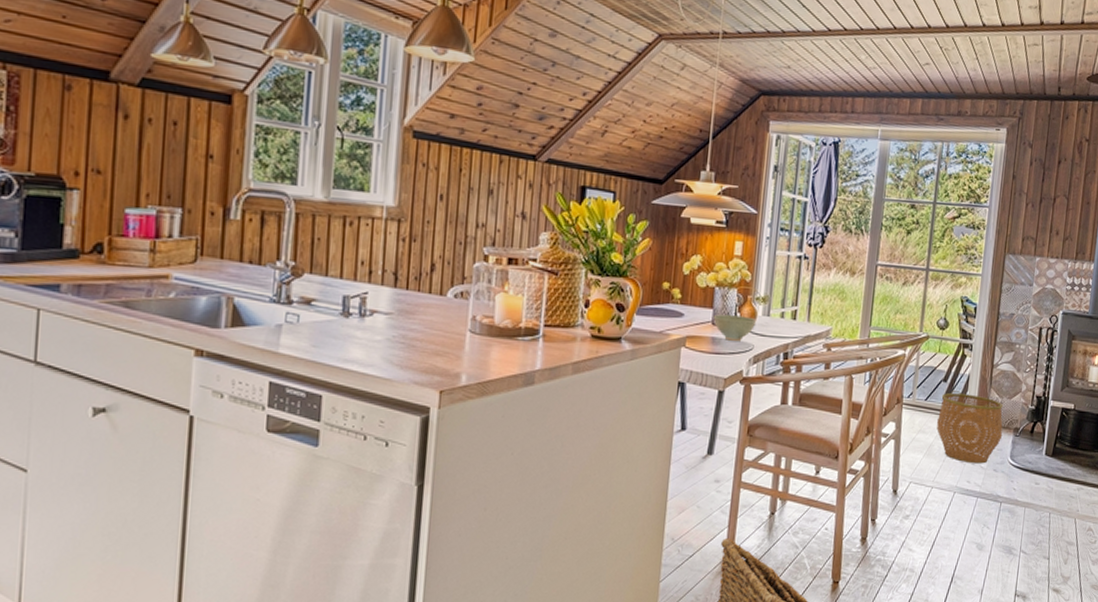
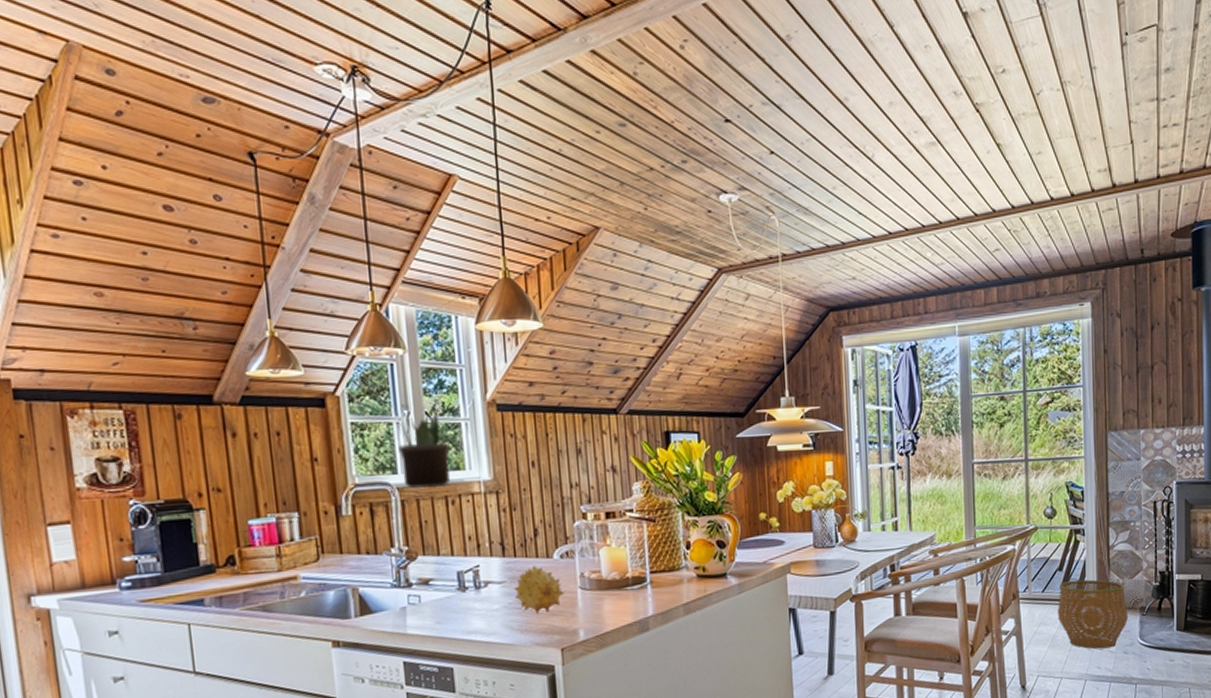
planter: none [301,126,358,205] -> present [398,411,450,488]
fruit: none [400,301,453,352] -> present [514,566,565,614]
bowl: present [713,314,757,341] -> none [814,534,858,561]

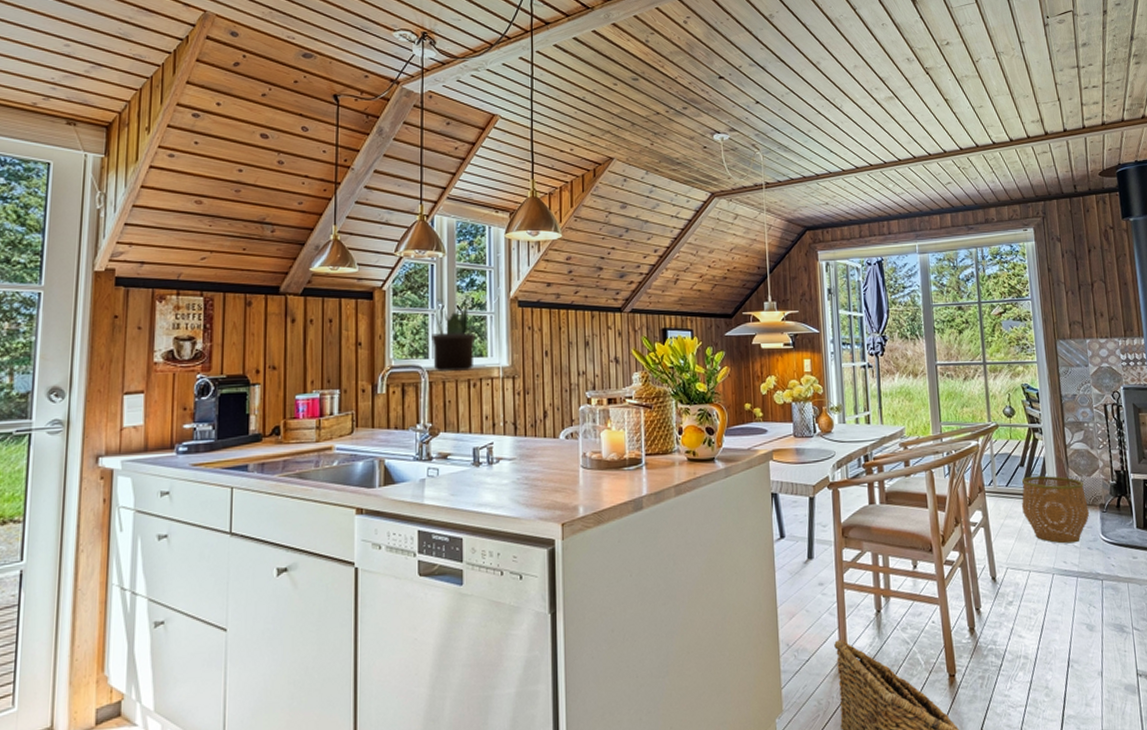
fruit: present [514,566,565,614] -> none [522,445,568,490]

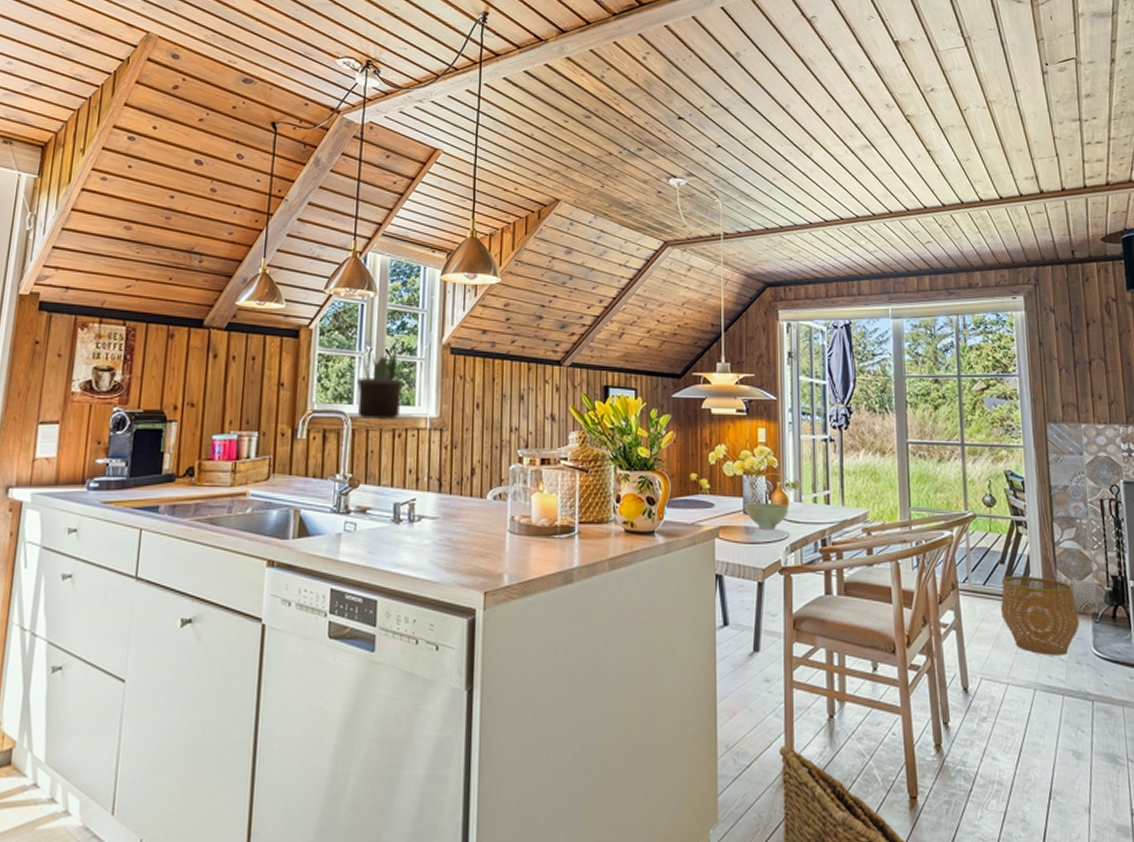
bowl: none [794,426,834,450] -> present [744,503,789,529]

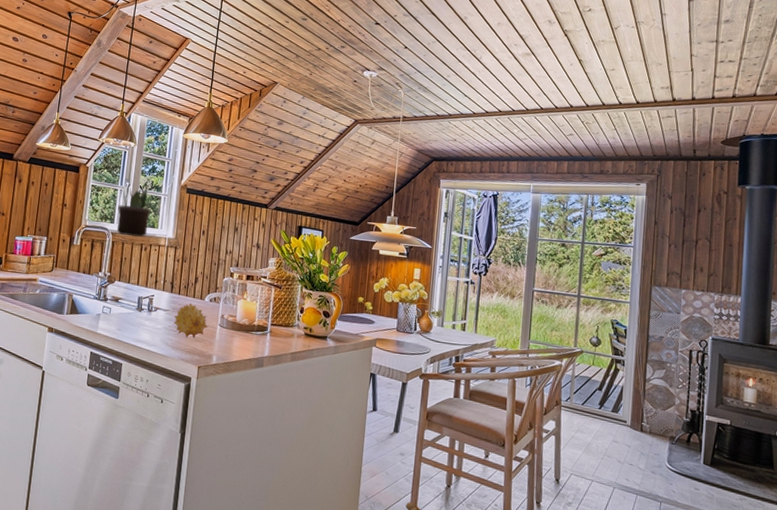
fruit: none [445,505,494,553] -> present [173,303,208,338]
bowl: present [744,503,789,529] -> none [397,323,433,345]
basket: present [1000,572,1080,656] -> none [593,398,659,465]

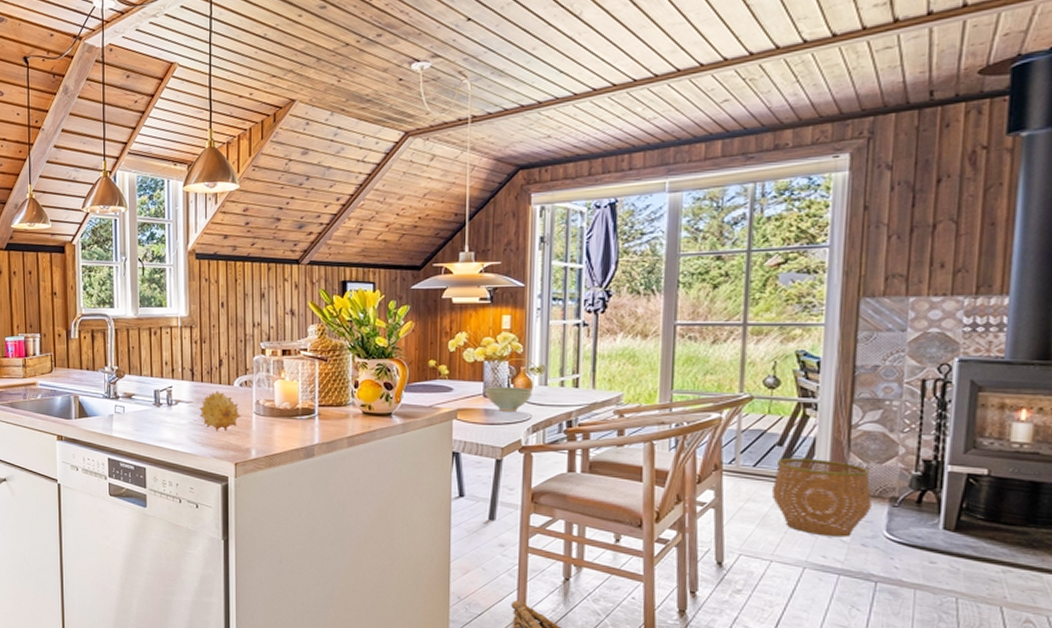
planter: present [116,185,151,237] -> none [116,258,156,320]
bowl: none [397,323,433,345] -> present [484,387,533,411]
basket: none [593,398,659,465] -> present [771,454,873,537]

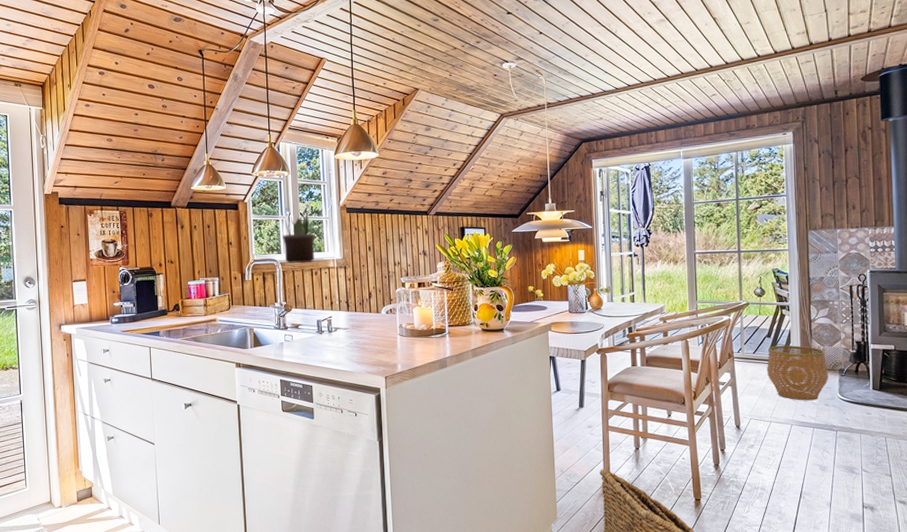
planter: none [116,258,156,320] -> present [282,212,315,263]
fruit: present [199,391,242,431] -> none [354,318,389,351]
bowl: present [484,387,533,411] -> none [569,304,603,323]

